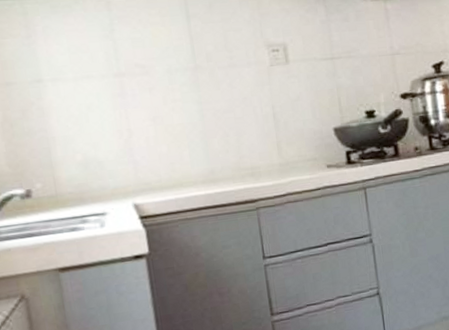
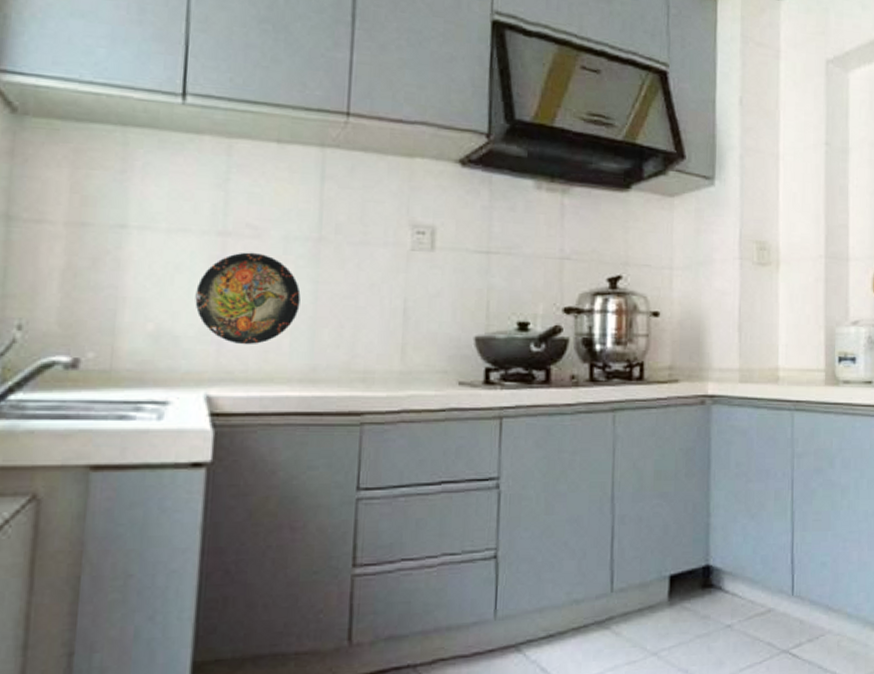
decorative plate: none [107,86,191,161] -> present [195,252,301,345]

